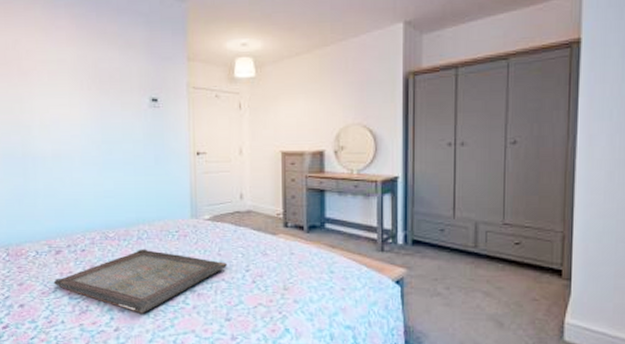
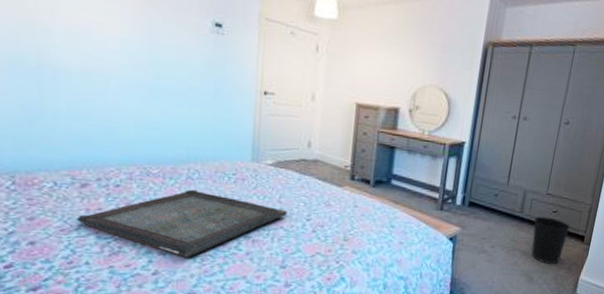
wastebasket: none [493,250,540,305] -> present [531,216,570,264]

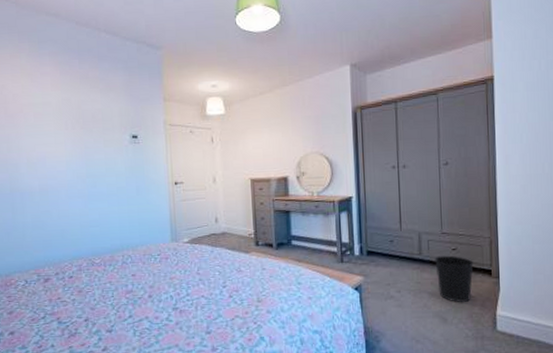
serving tray: present [76,189,287,258] -> none [42,272,206,333]

